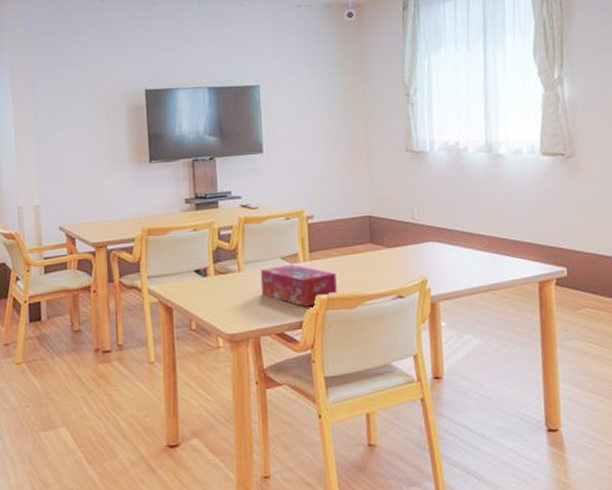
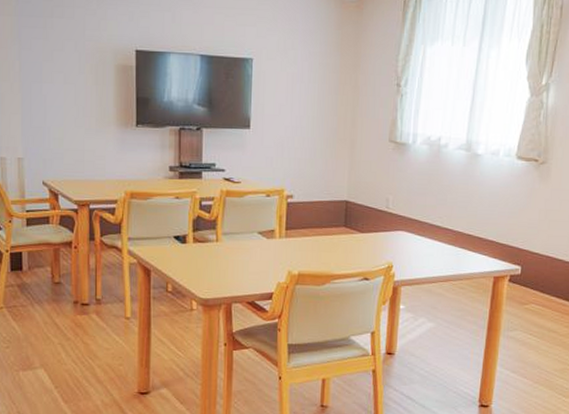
tissue box: present [260,264,337,307] -> none [236,239,309,280]

